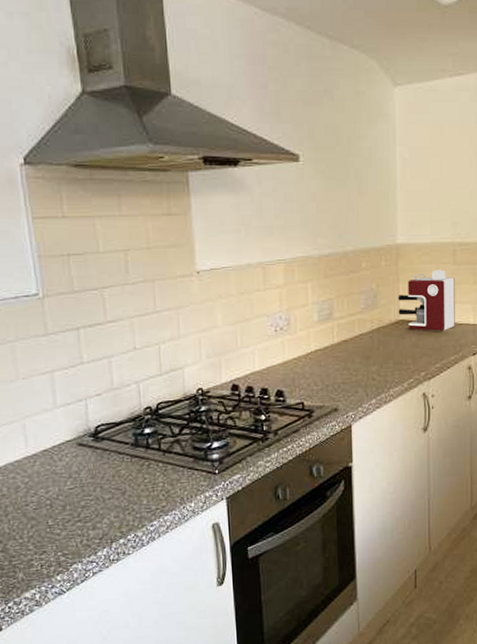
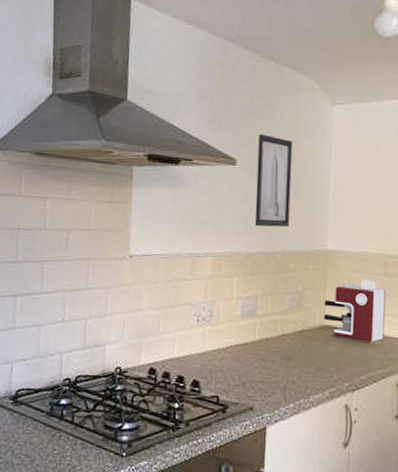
wall art: none [320,124,359,227] -> present [254,133,293,228]

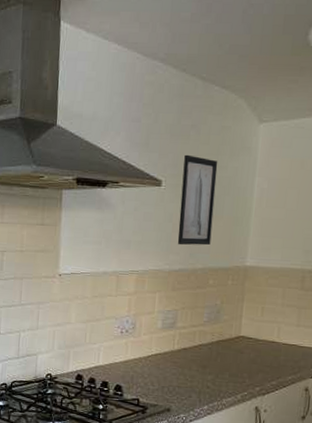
coffee maker: present [323,279,385,343] -> none [239,293,301,352]

